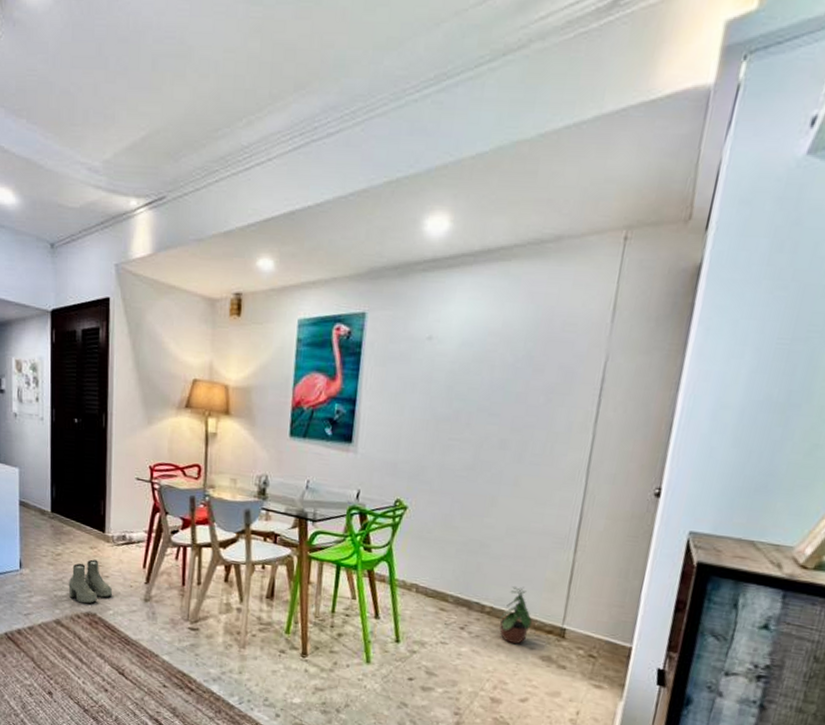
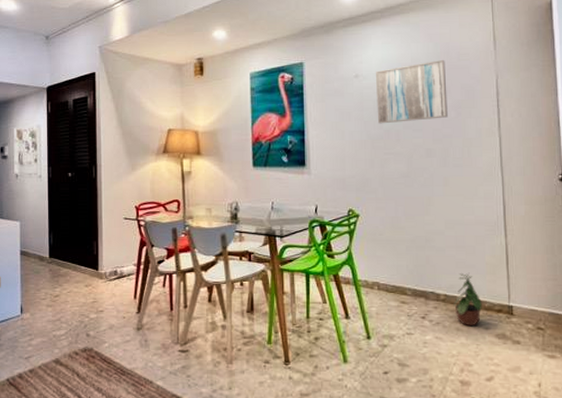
boots: present [68,559,112,604] -> none [66,297,107,340]
wall art: none [447,328,545,404] -> present [376,59,448,124]

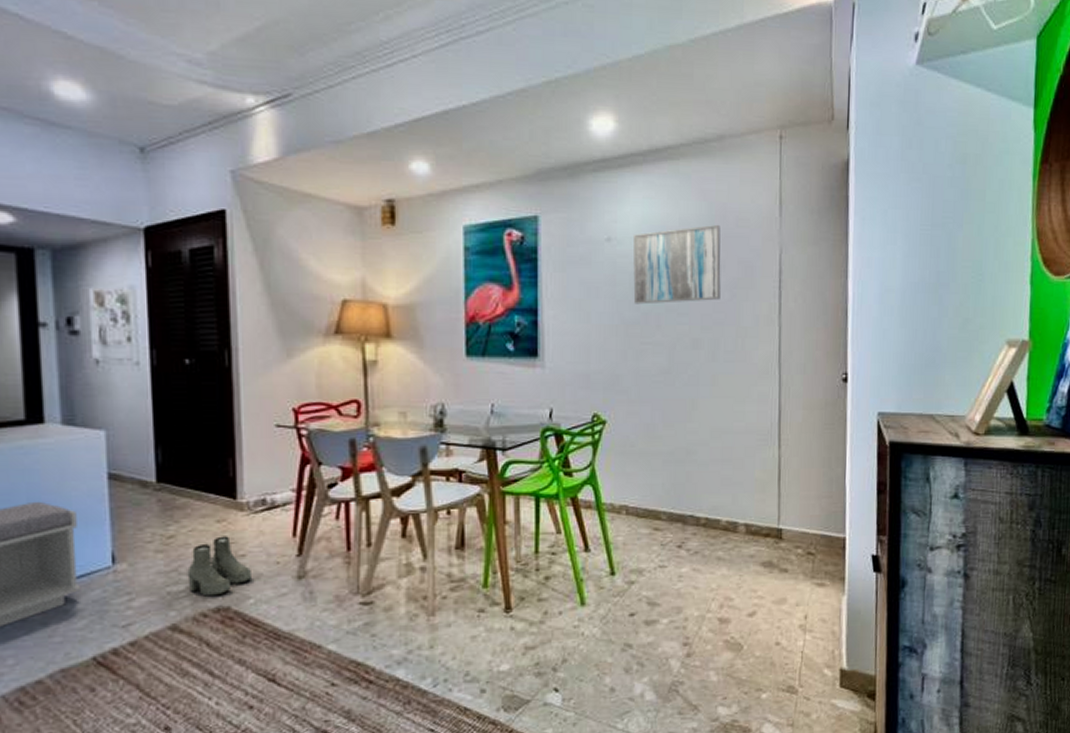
boots: none [66,297,107,340] -> present [187,536,251,597]
potted plant: present [453,272,482,327] -> none [715,491,748,555]

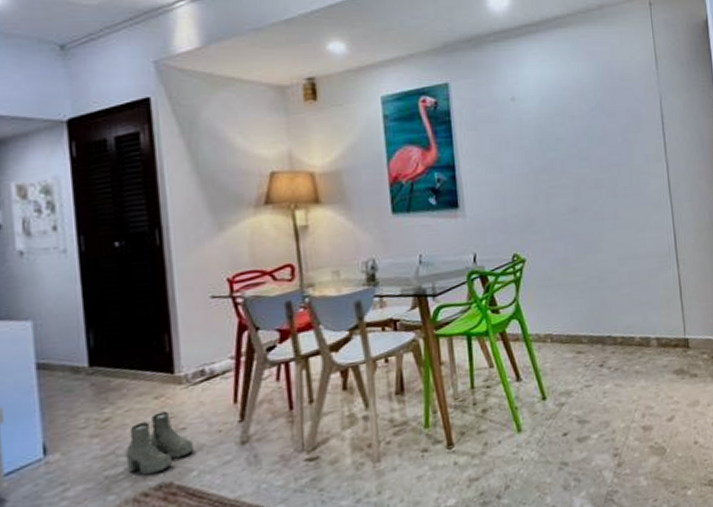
wall art: present [633,224,721,305] -> none [535,79,614,154]

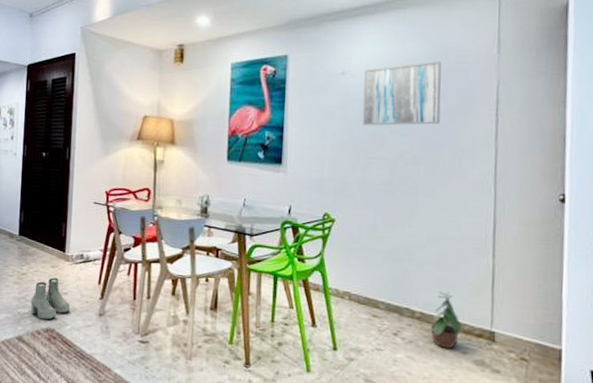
wall art: none [535,79,614,154] -> present [362,61,442,126]
potted plant: none [631,309,659,367] -> present [429,291,461,349]

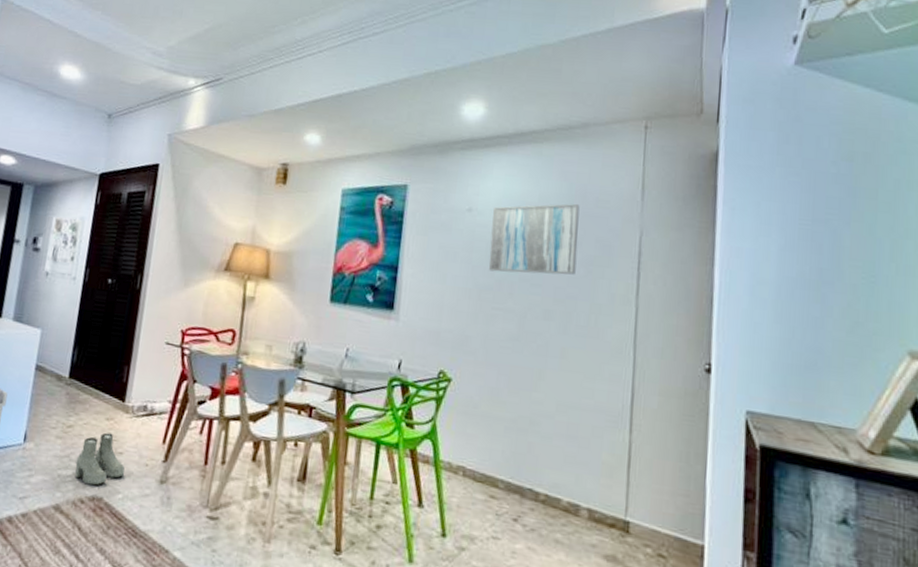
potted plant: present [429,291,461,349] -> none [554,470,591,541]

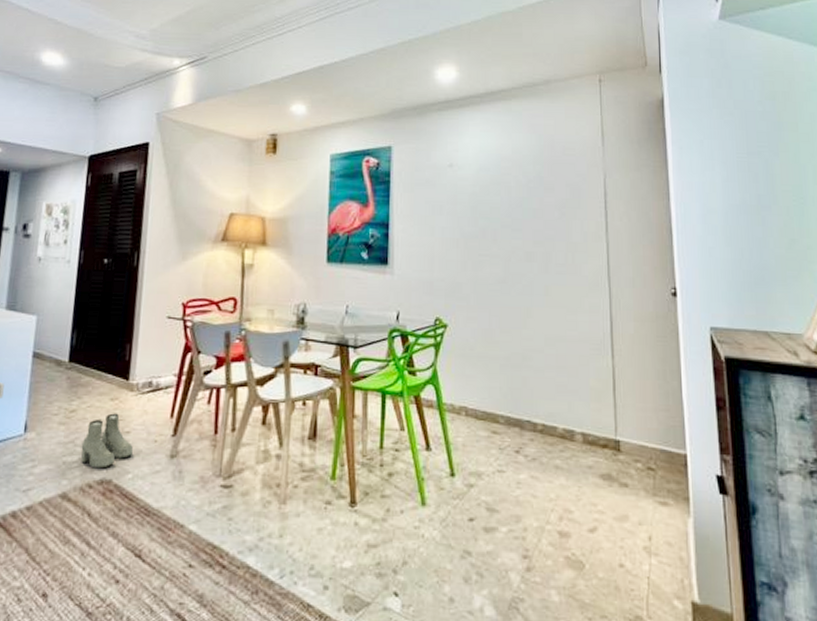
wall art: present [488,203,580,275] -> none [472,153,551,221]

